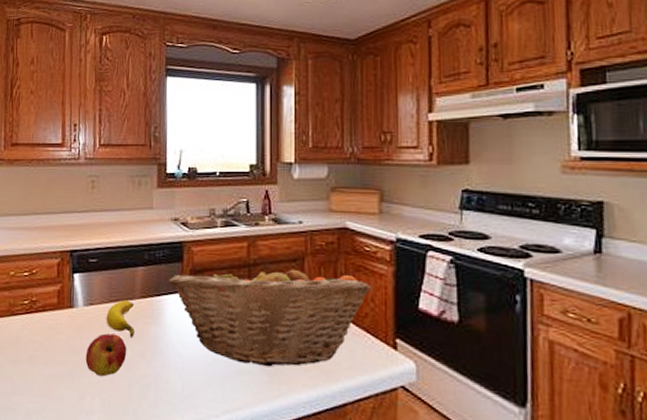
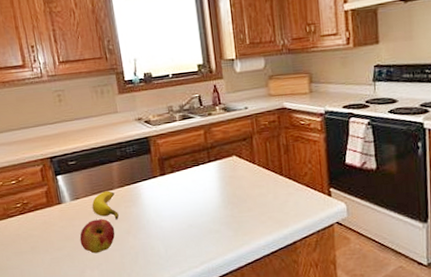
fruit basket: present [168,262,370,367] -> none [140,143,307,225]

